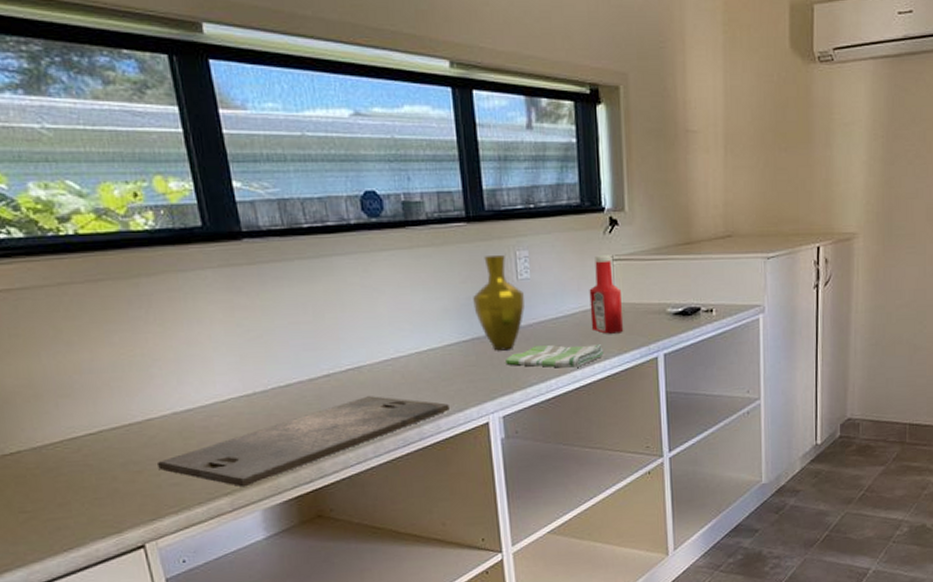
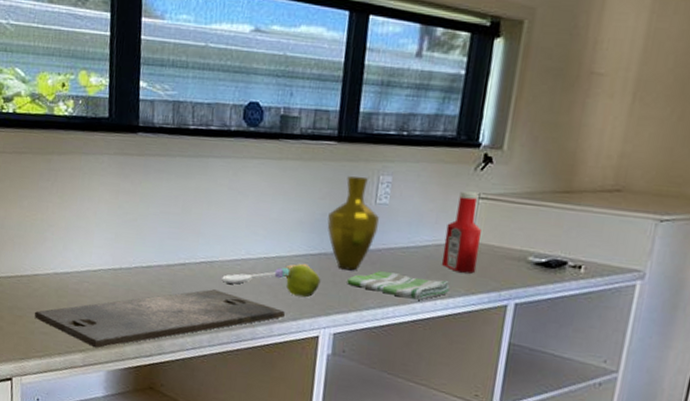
spoon: none [374,351,465,387] -> present [222,263,310,284]
apple: none [440,353,479,387] -> present [284,264,321,298]

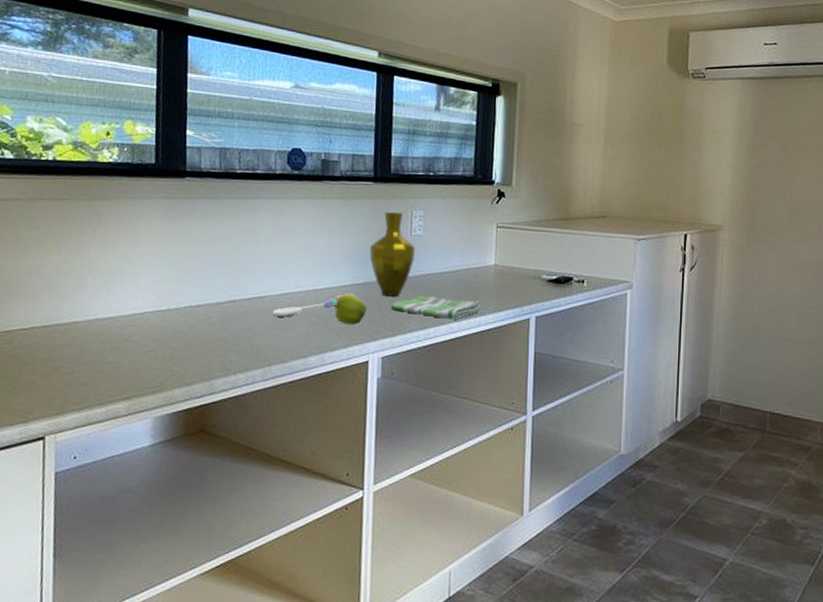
cutting board: present [35,289,285,348] -> none [73,324,335,394]
ketchup bottle: present [441,191,481,274] -> none [471,221,502,293]

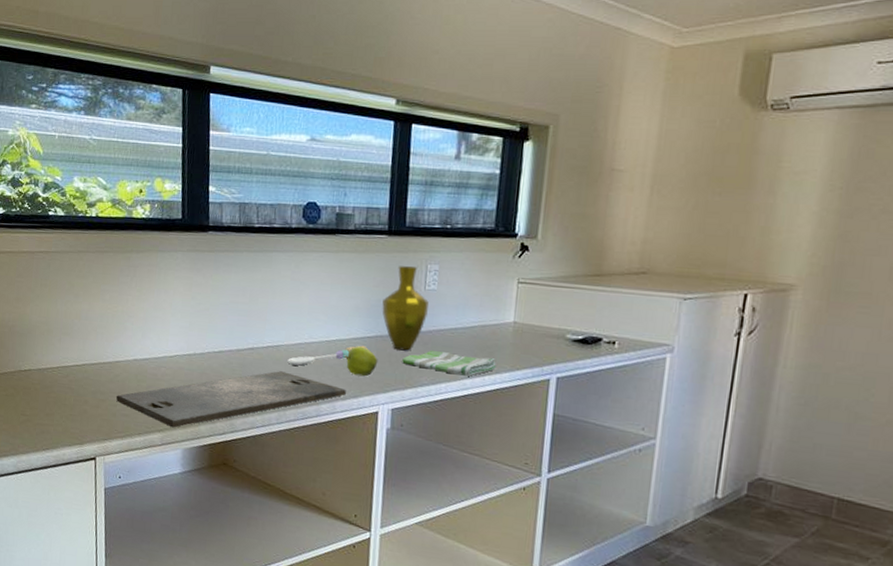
cutting board: none [73,324,335,394] -> present [116,371,346,428]

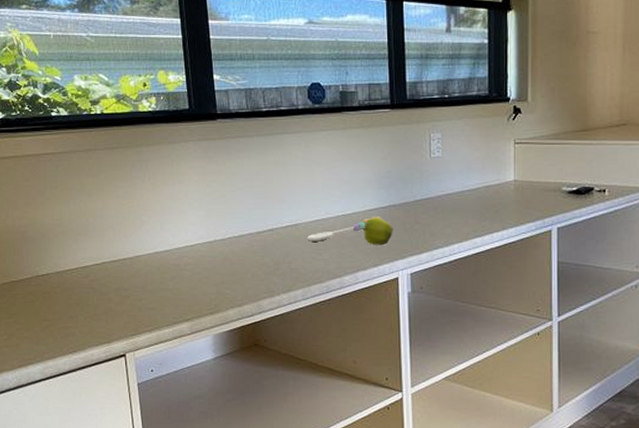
cutting board: present [116,371,346,428] -> none [141,249,366,316]
vase: present [382,266,429,351] -> none [392,137,435,217]
dish towel: present [402,351,497,376] -> none [416,215,503,235]

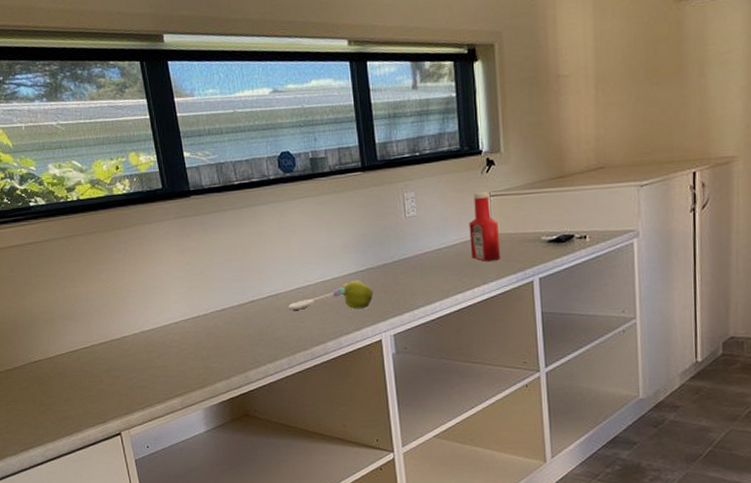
ketchup bottle: none [492,139,522,207] -> present [469,191,501,262]

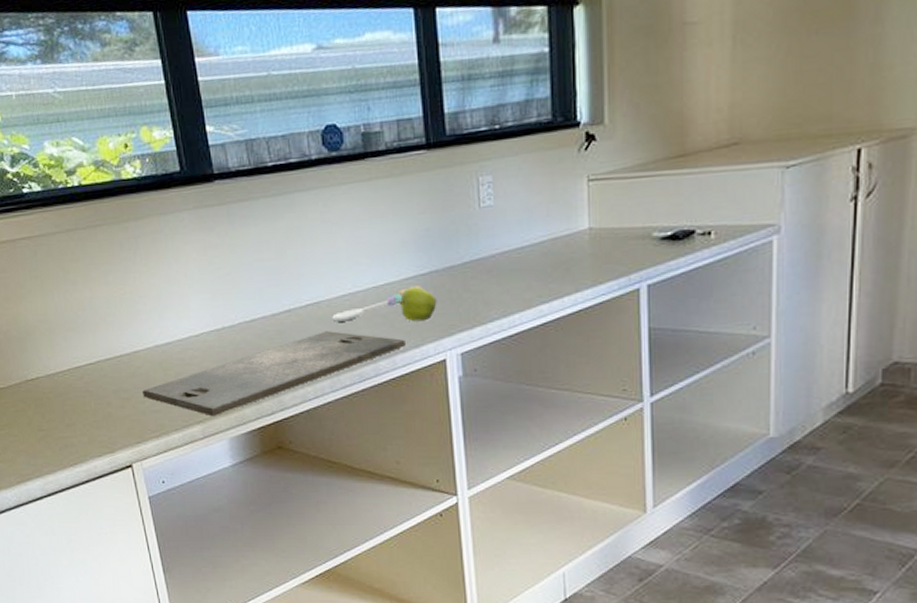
cutting board: none [130,318,349,390] -> present [143,331,405,417]
ketchup bottle: present [469,191,501,262] -> none [560,175,600,264]

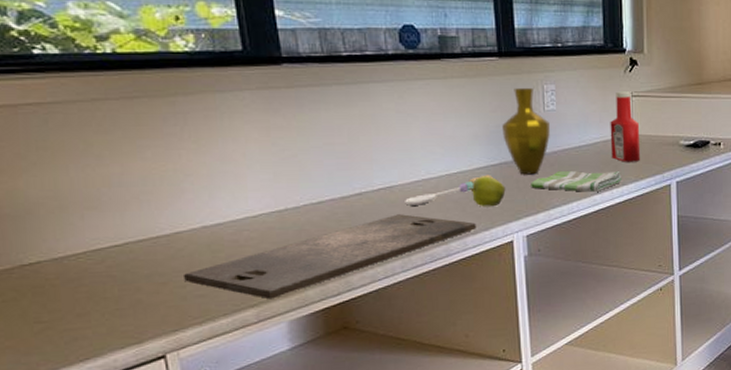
vase: none [432,182,487,284] -> present [502,88,550,175]
dish towel: none [465,275,577,301] -> present [531,171,623,192]
ketchup bottle: none [560,175,600,264] -> present [610,91,641,162]

